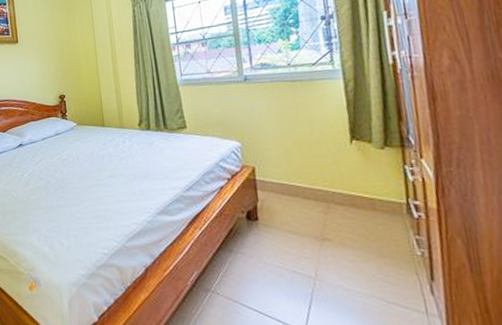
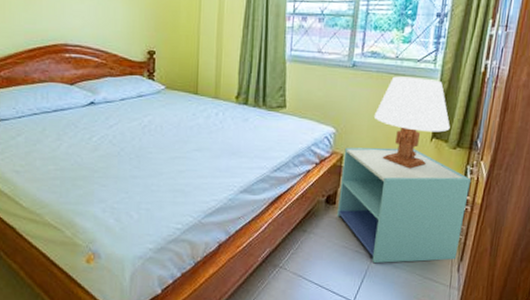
nightstand: none [254,154,425,286] -> present [337,147,471,264]
table lamp: none [278,80,370,176] -> present [373,76,450,169]

